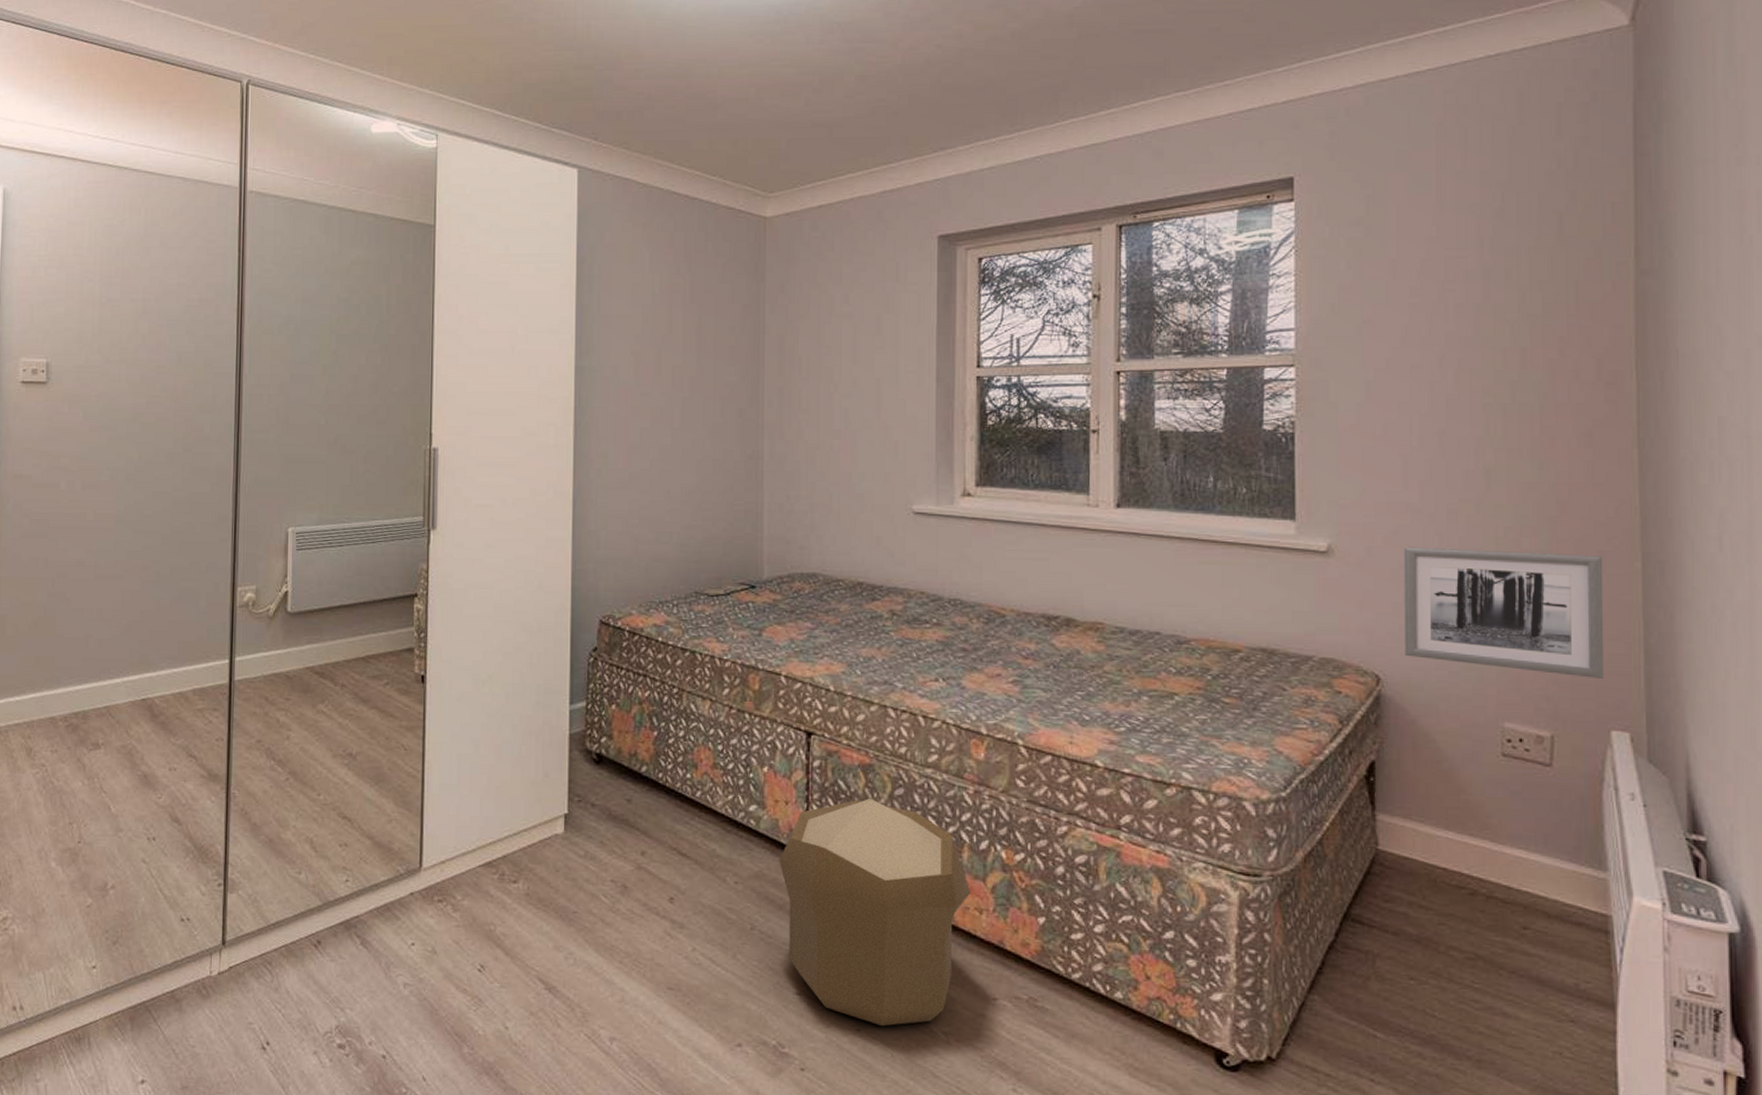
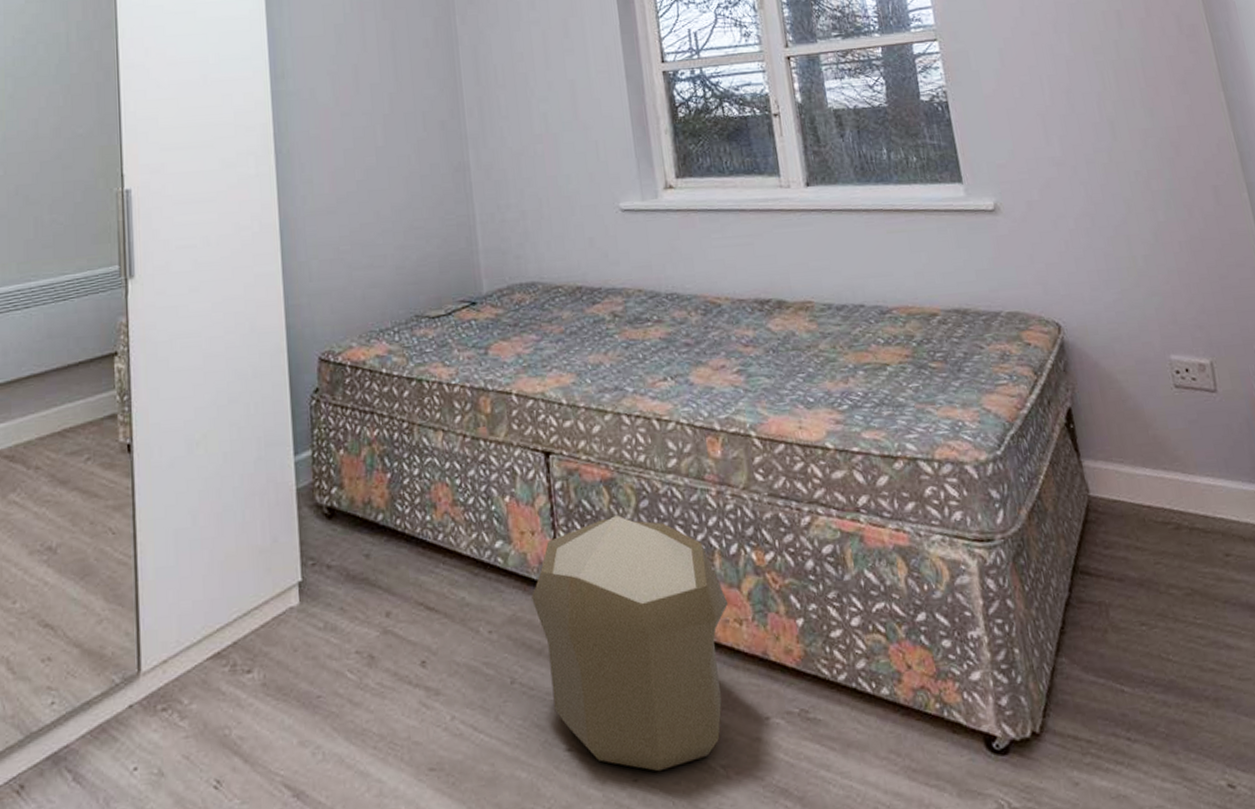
wall art: present [1404,546,1605,678] -> none [1057,190,1241,304]

